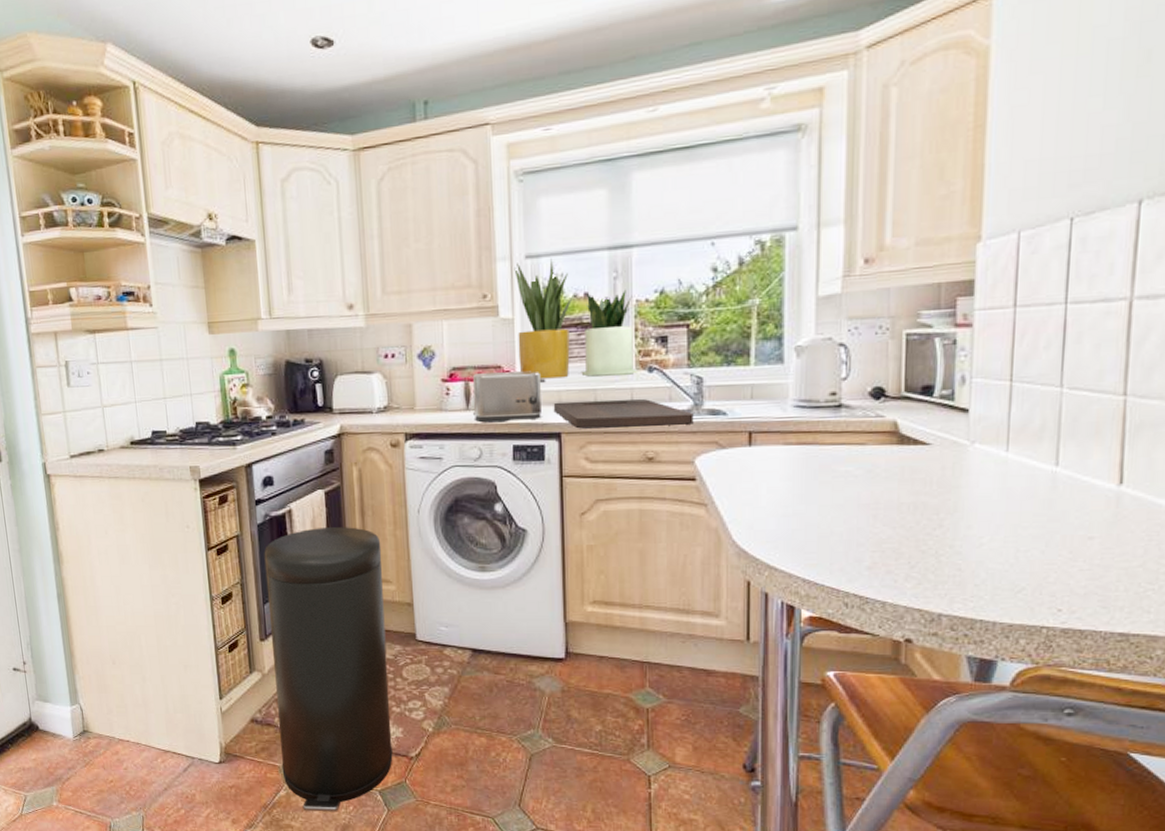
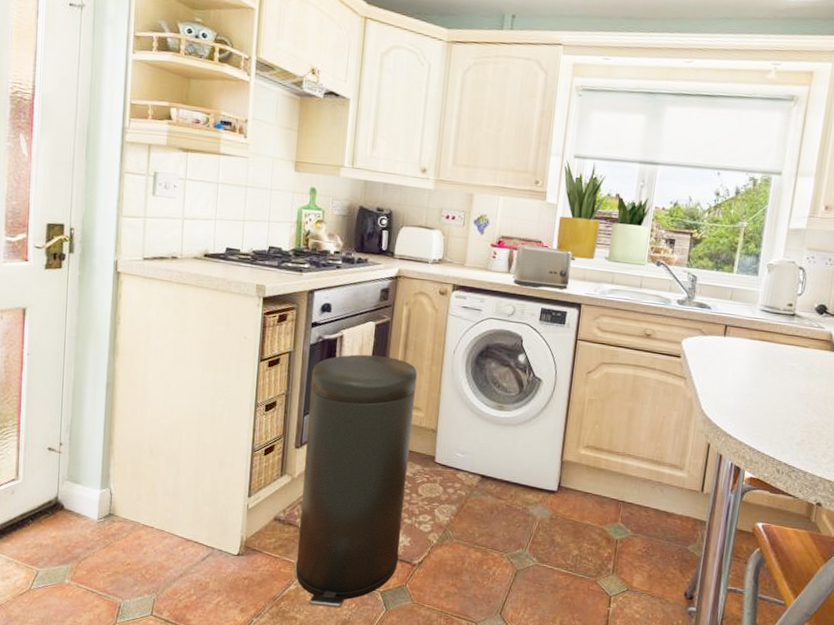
cutting board: present [553,399,694,429] -> none [578,278,686,312]

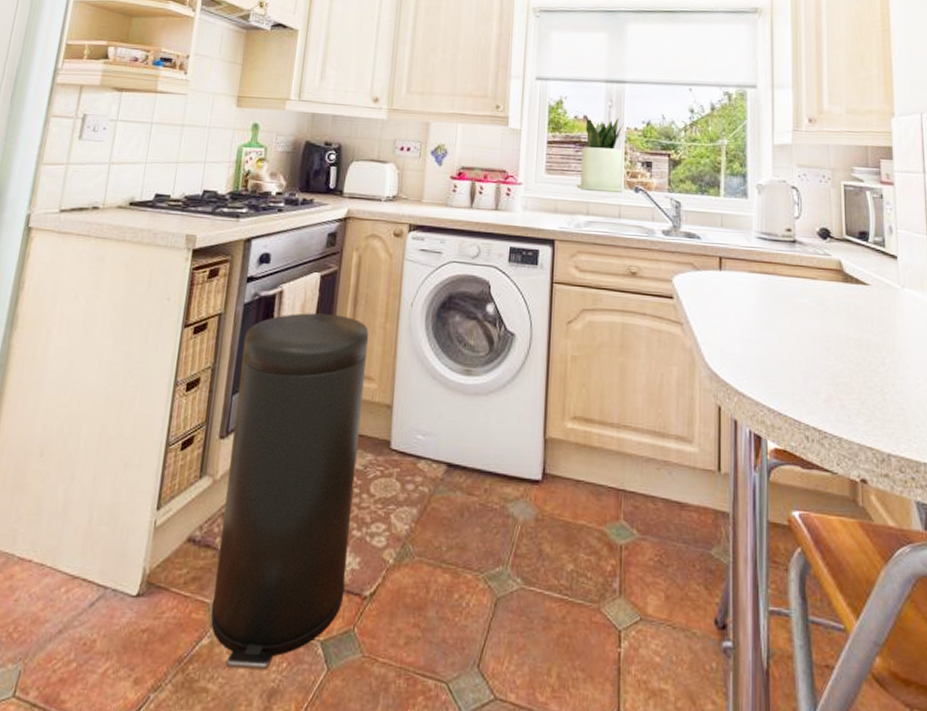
toaster: present [513,244,576,291] -> none [476,175,545,226]
planter: present [556,160,611,260] -> none [522,82,578,189]

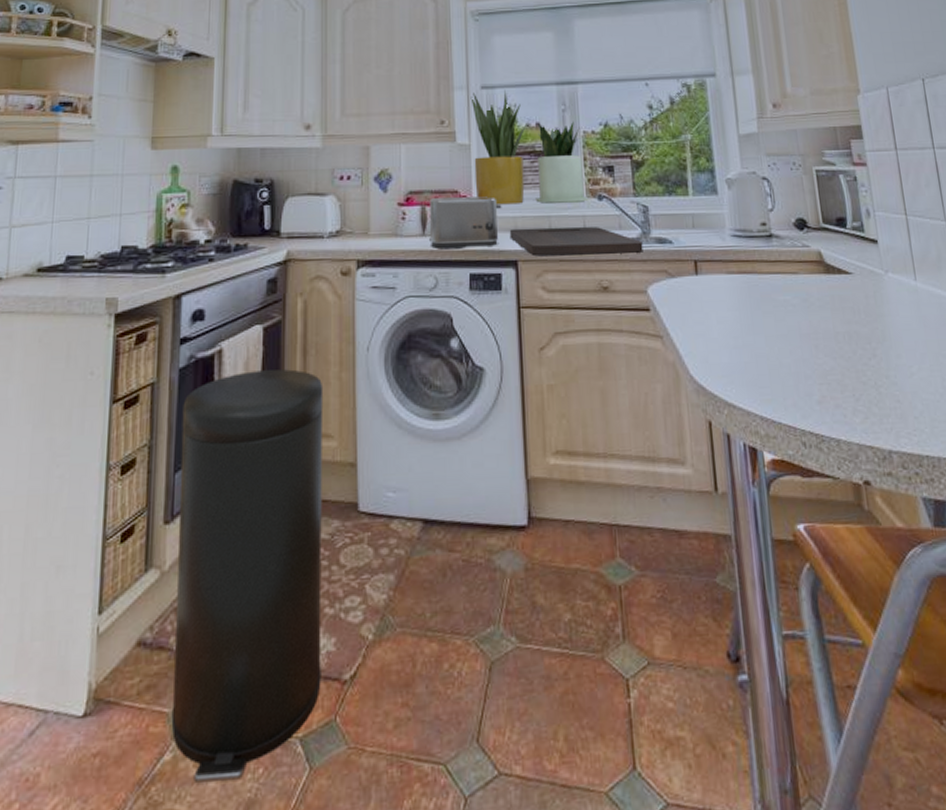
toaster: none [476,175,545,226] -> present [429,196,502,250]
planter: none [522,82,578,189] -> present [470,90,530,205]
cutting board: none [549,210,672,244] -> present [509,227,643,256]

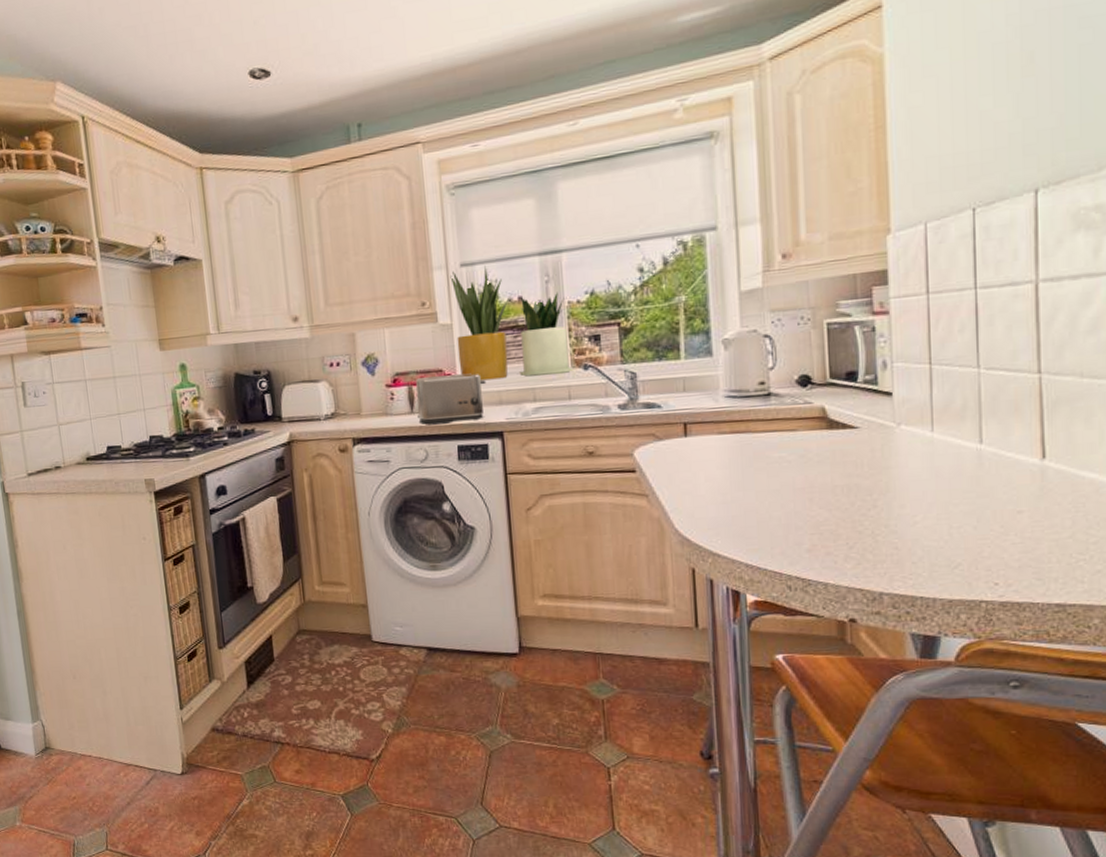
pedal bin: present [171,369,324,784] -> none [219,532,354,820]
cutting board: present [509,227,643,256] -> none [494,396,630,427]

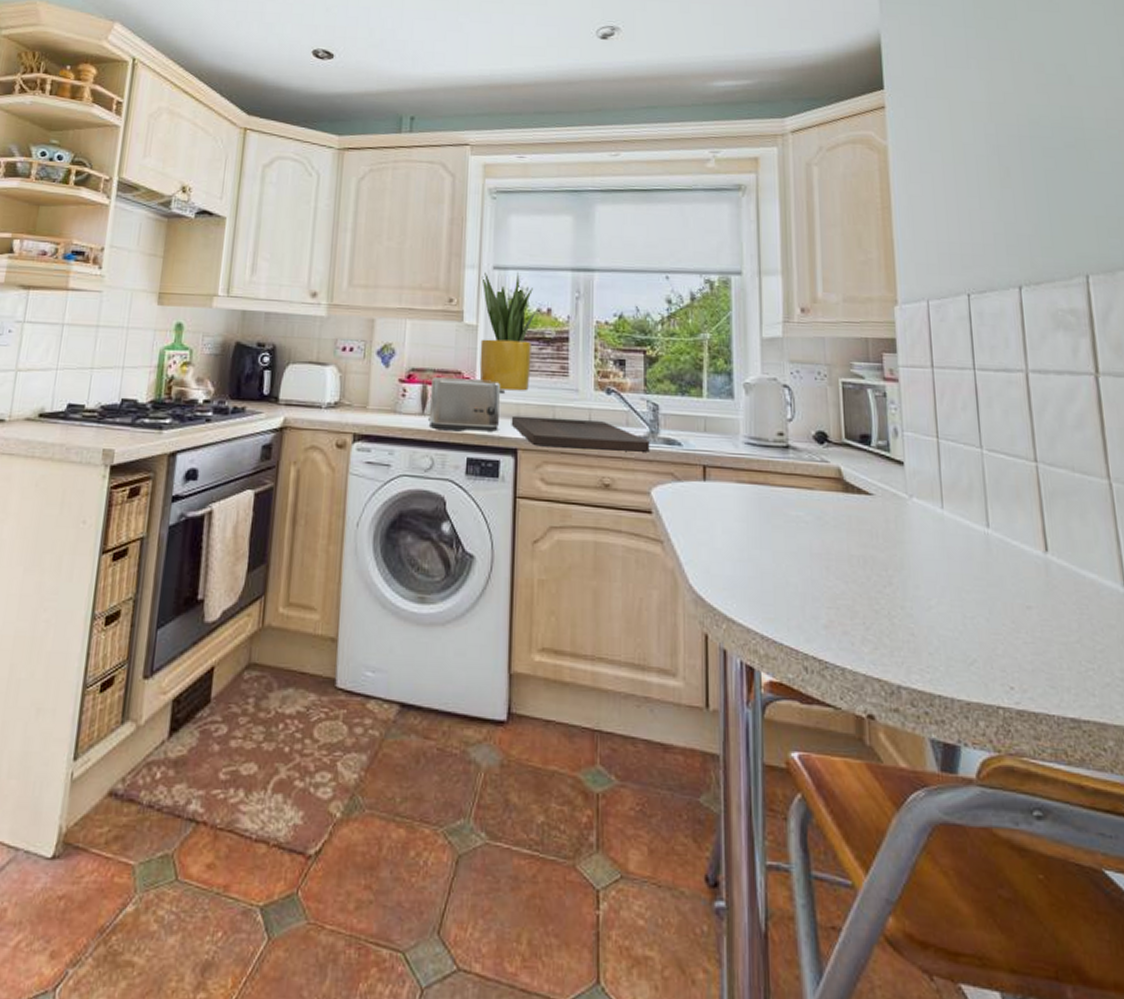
cutting board: none [494,396,630,427] -> present [511,415,650,452]
planter: present [519,292,574,377] -> none [541,309,597,396]

